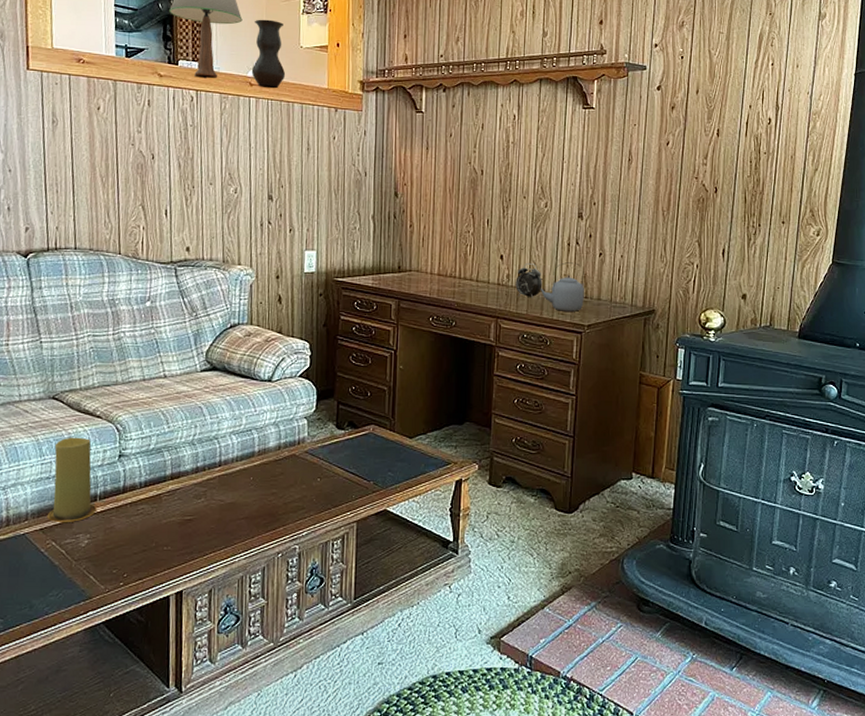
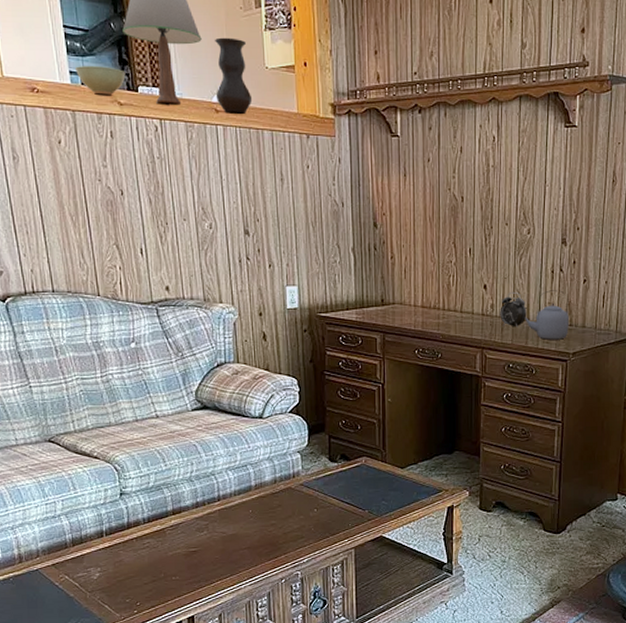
candle: present [46,437,97,523] -> none [56,477,104,559]
bowl: none [121,41,168,69] -> present [76,66,126,97]

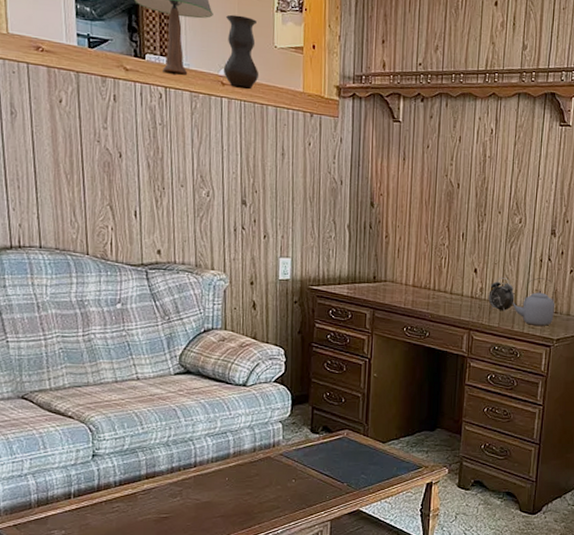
bowl: present [76,66,126,97] -> none [83,29,134,62]

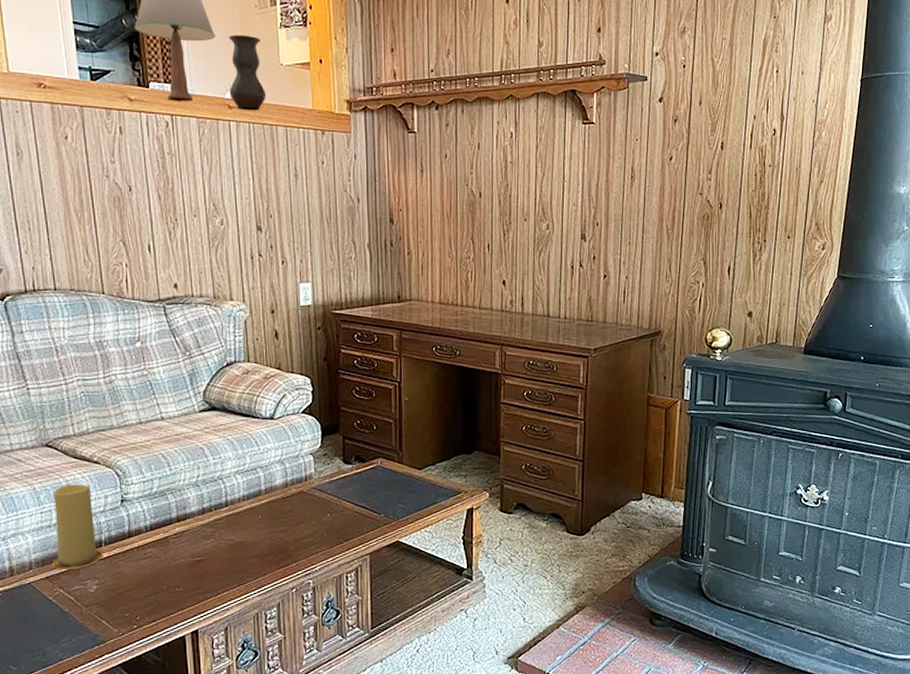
candle: none [20,436,71,520] -> present [51,484,103,571]
alarm clock: present [488,277,515,312] -> none [519,287,547,324]
teakettle: present [512,278,555,326] -> none [544,285,590,336]

